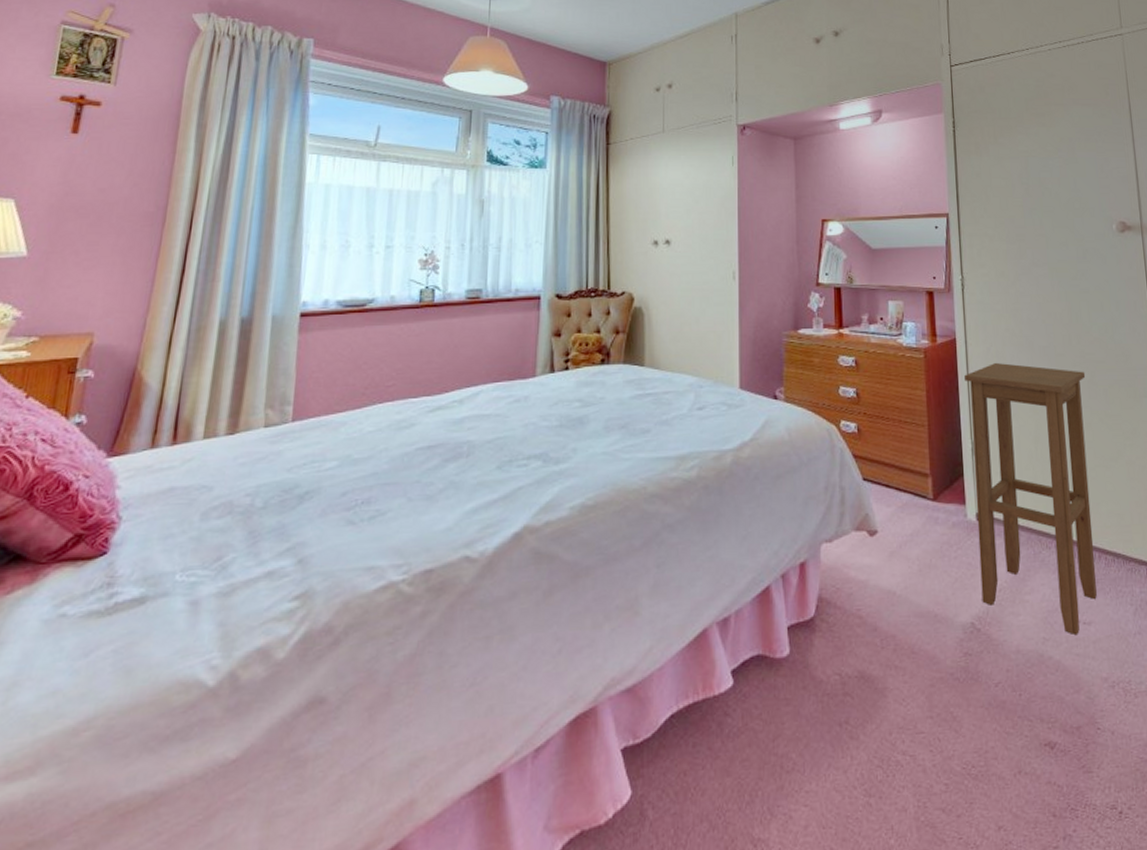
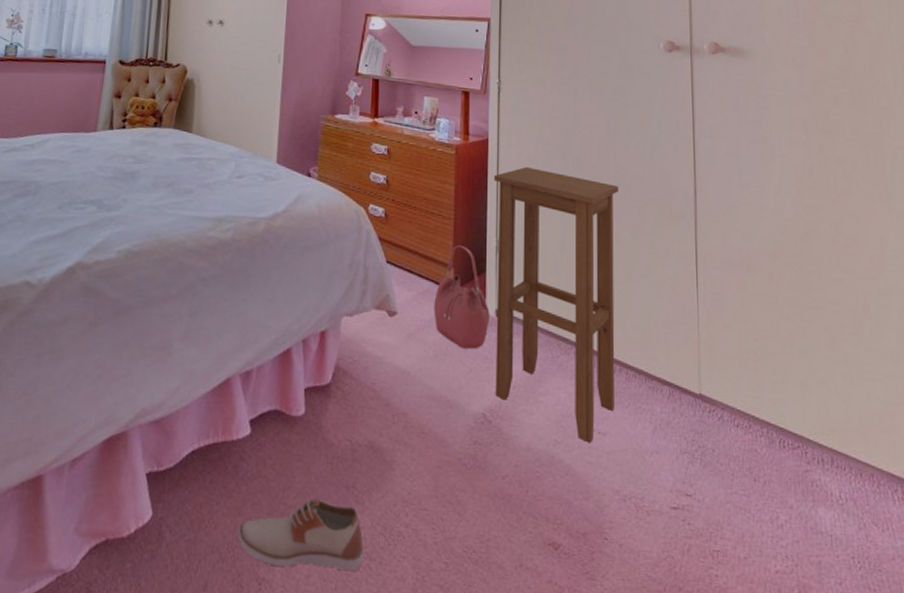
shoe: none [727,741,862,823] -> present [237,497,364,572]
handbag: none [914,452,971,558] -> present [434,245,490,349]

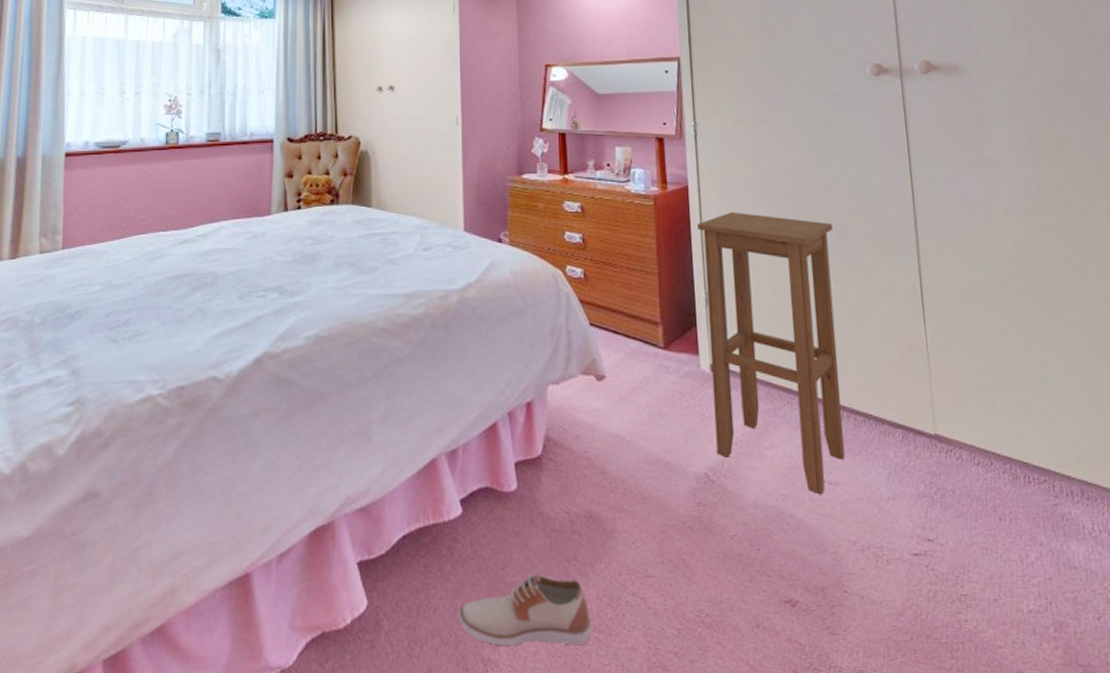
handbag: present [434,245,490,349] -> none [644,301,705,408]

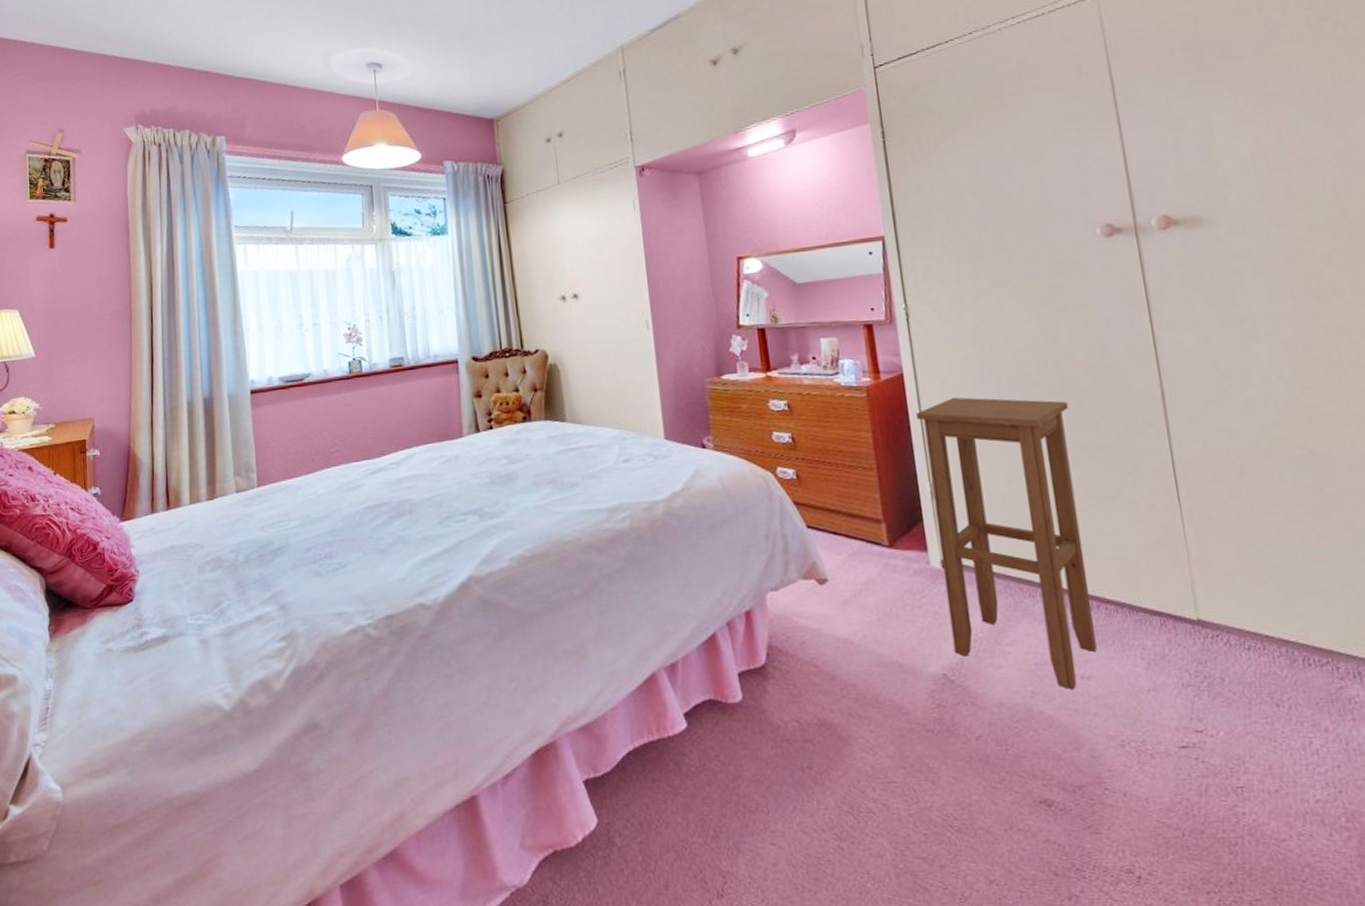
shoe: present [457,573,592,646] -> none [690,784,833,857]

